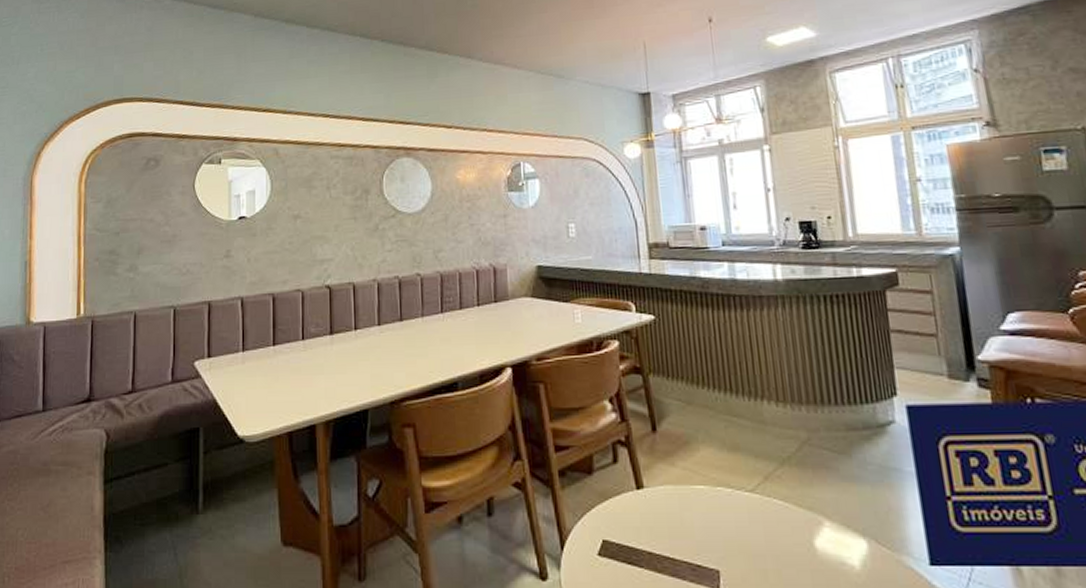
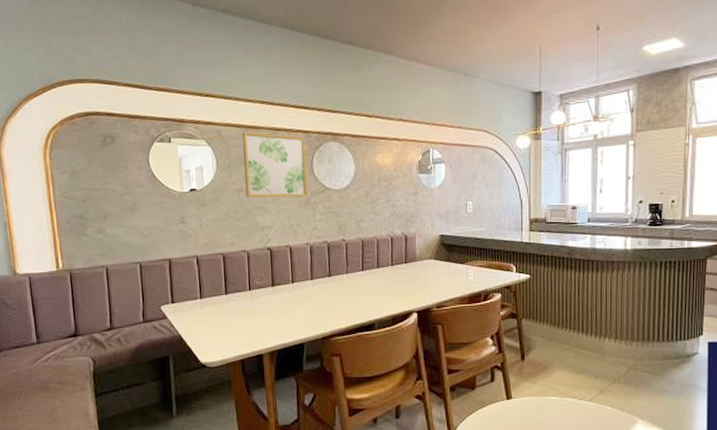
wall art: none [302,149,375,225] -> present [242,132,307,198]

